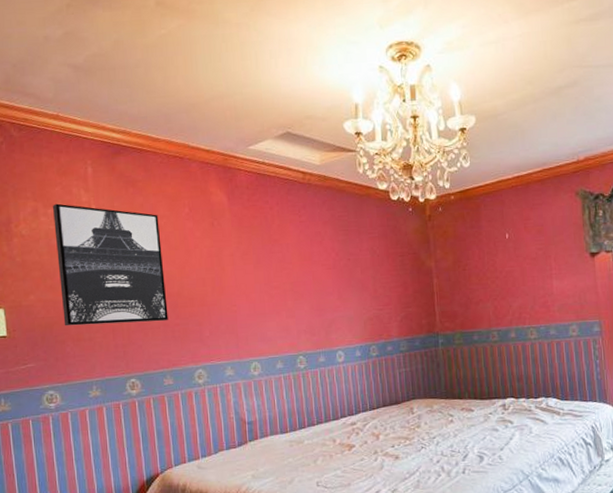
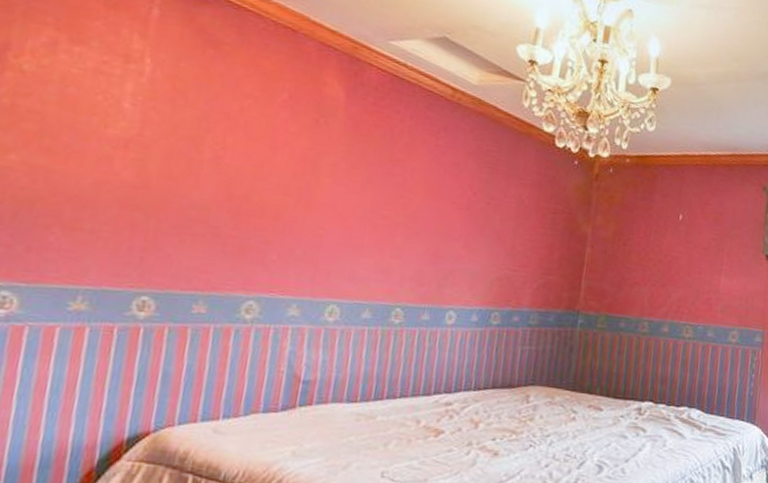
wall art: present [53,203,168,326] -> none [55,41,243,230]

